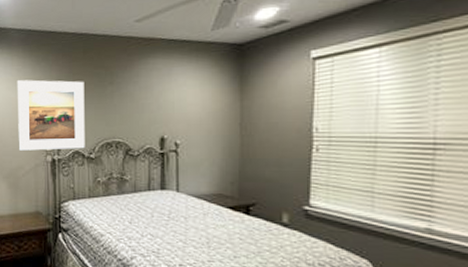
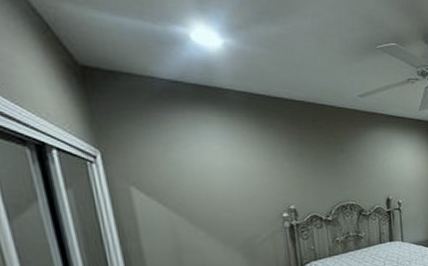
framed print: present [17,80,85,151] -> none [242,146,322,219]

